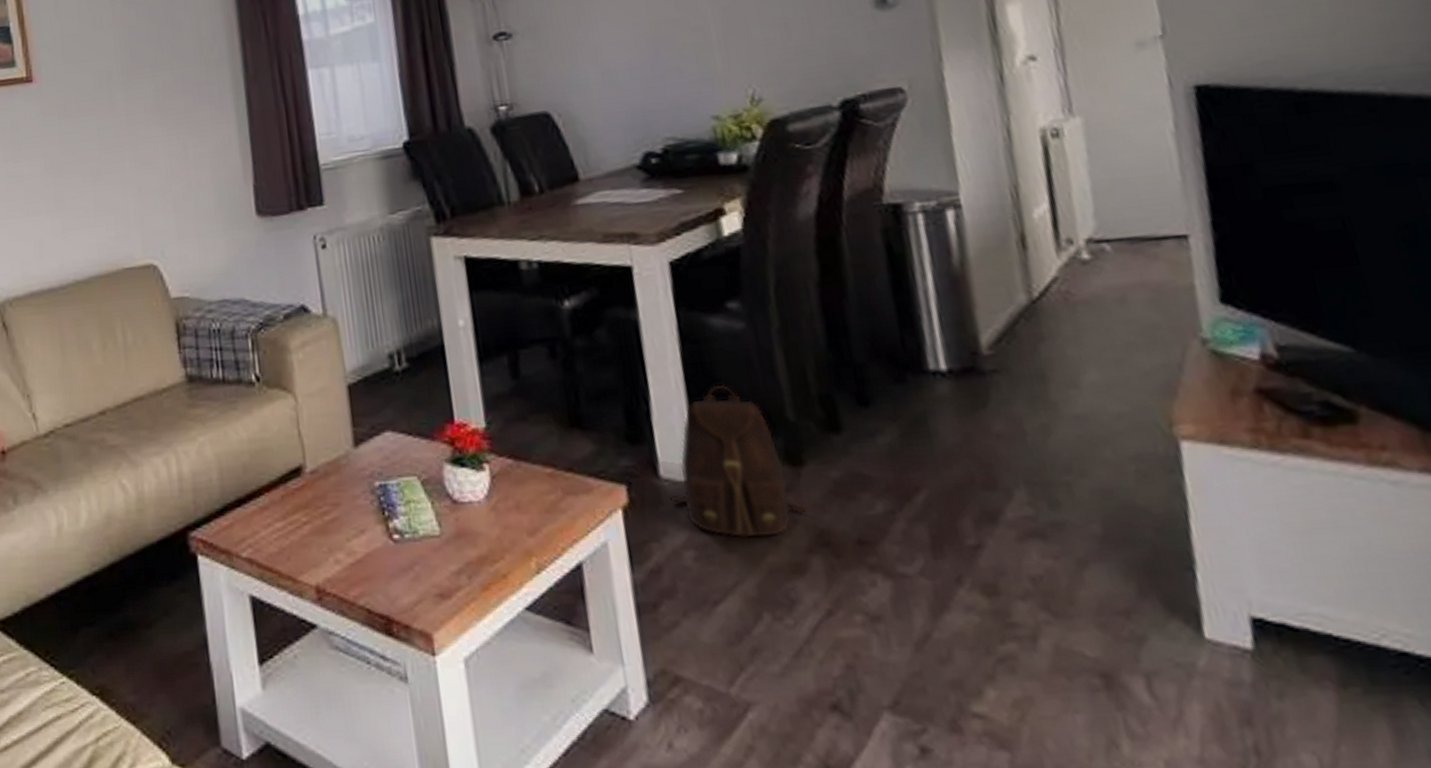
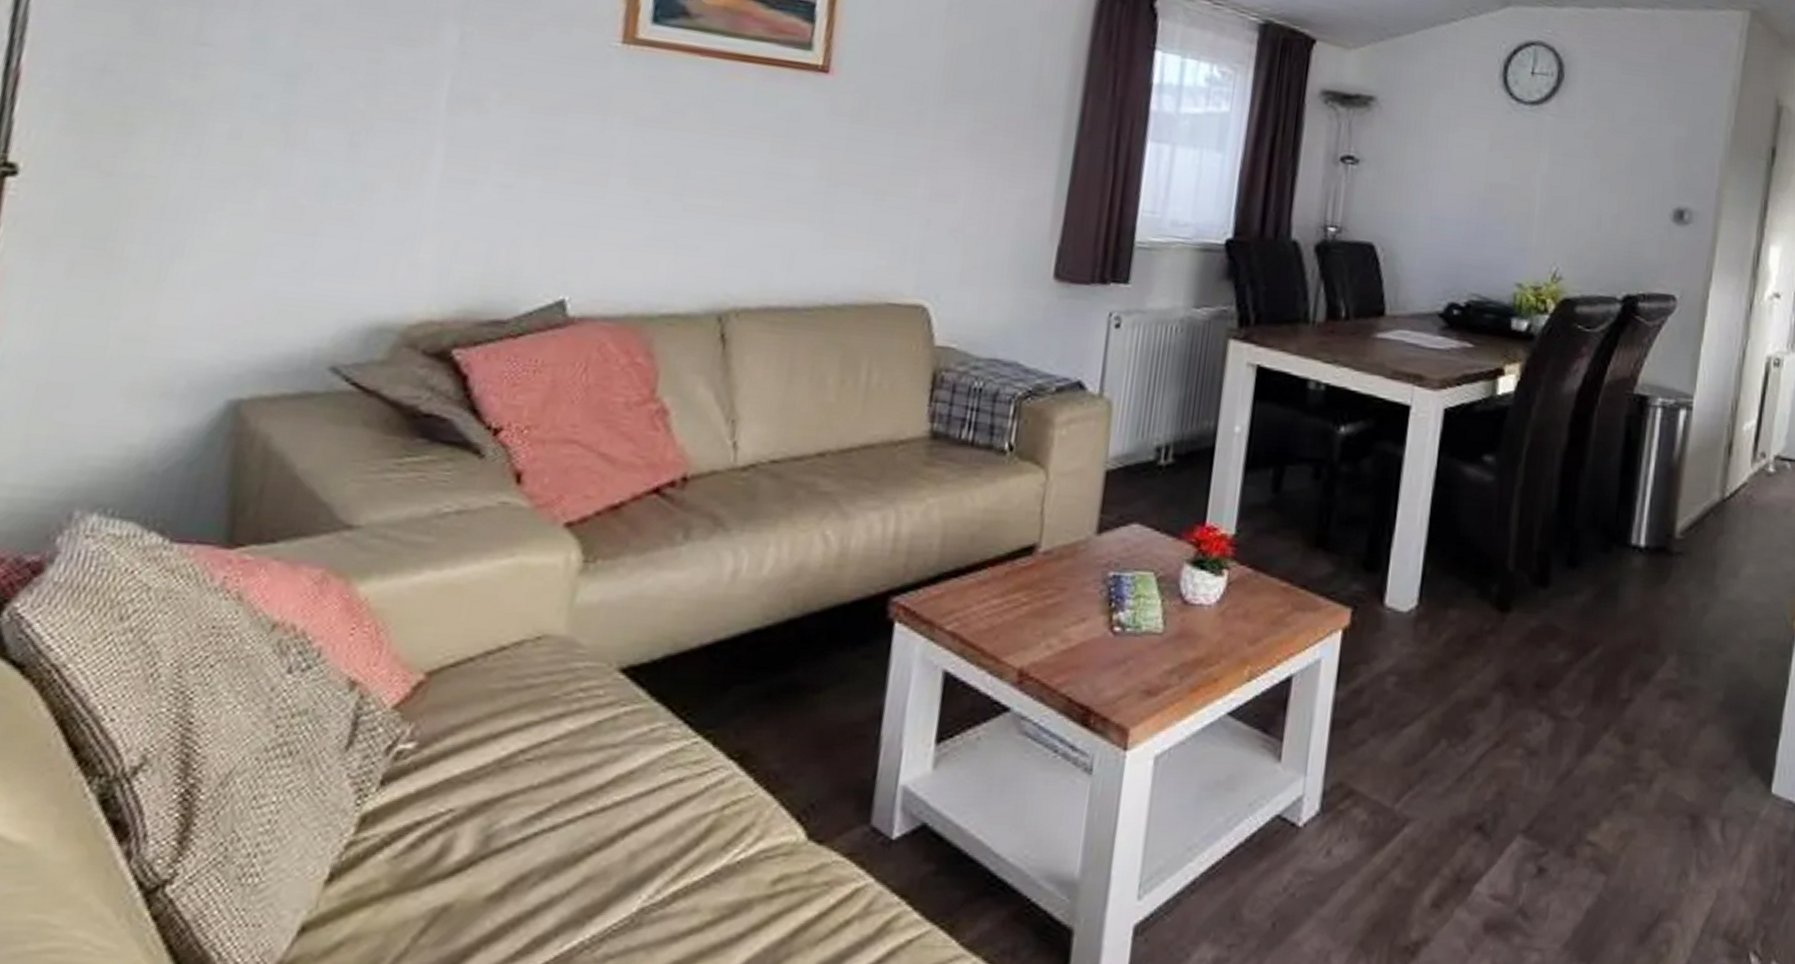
backpack: present [668,384,809,538] -> none [1386,528,1504,672]

